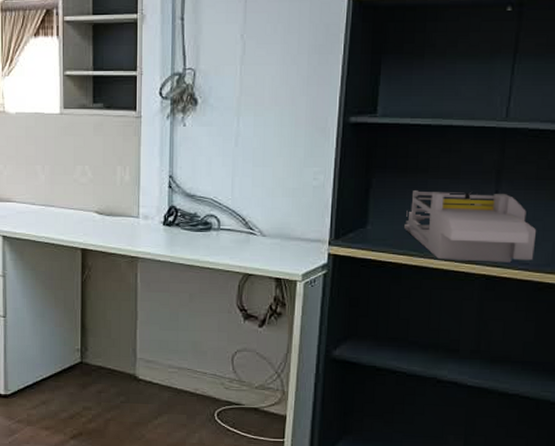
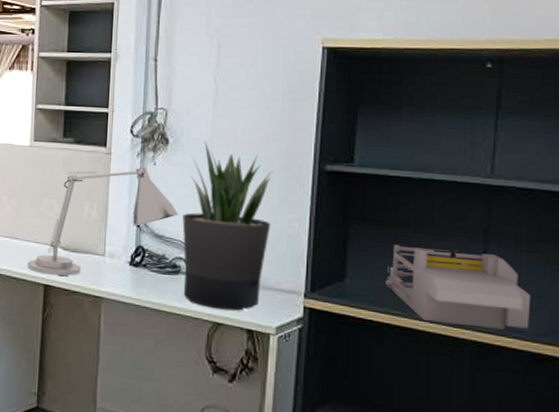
desk lamp: none [64,128,209,240] -> present [27,166,179,277]
planter: none [213,99,300,261] -> present [182,140,273,310]

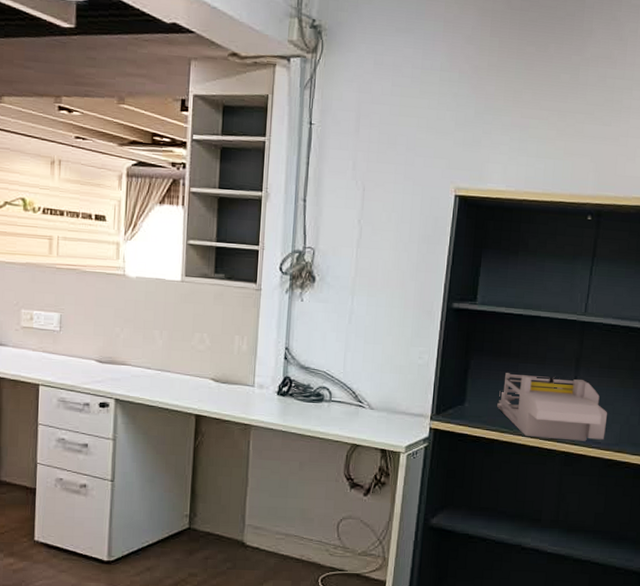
desk lamp: present [27,166,179,277] -> none [179,302,323,407]
planter: present [182,140,273,310] -> none [326,279,408,433]

